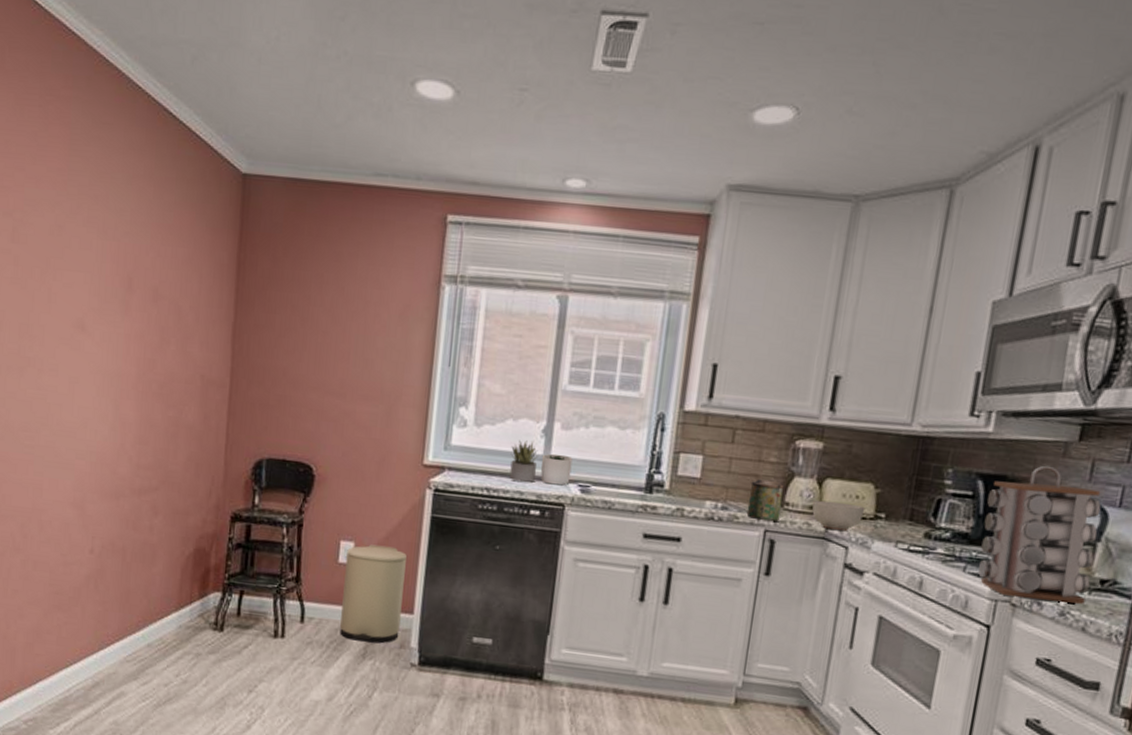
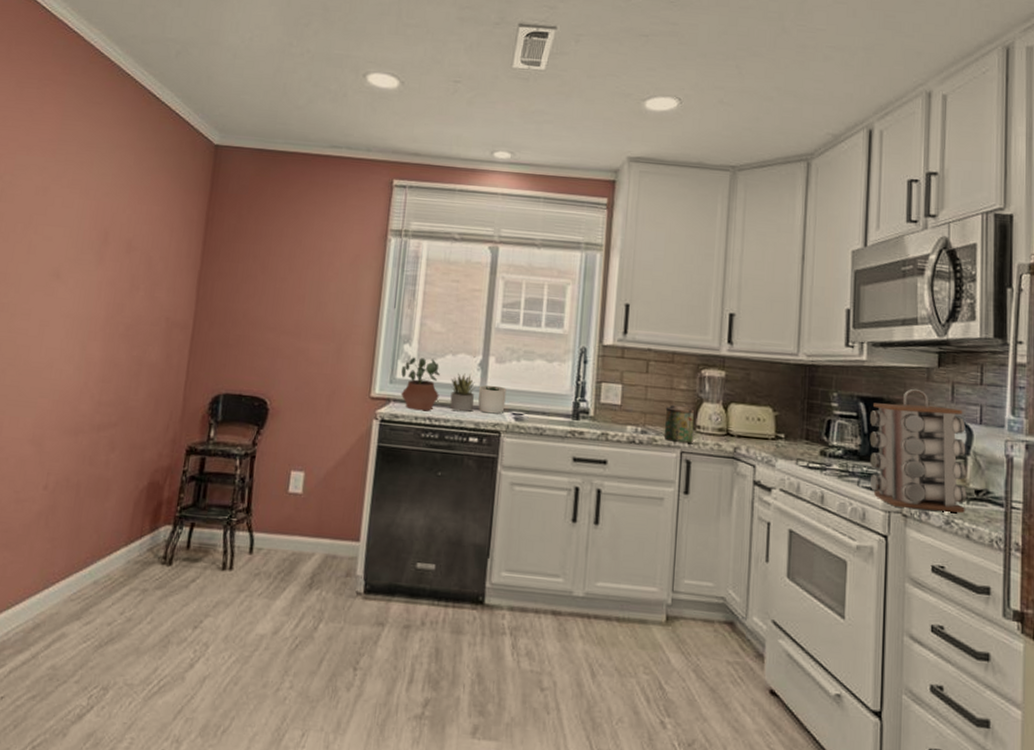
pedal bin: present [340,544,407,644] -> none [288,473,354,573]
potted plant: none [456,421,499,481] -> present [401,357,440,411]
bowl: present [812,500,865,531] -> none [720,423,767,450]

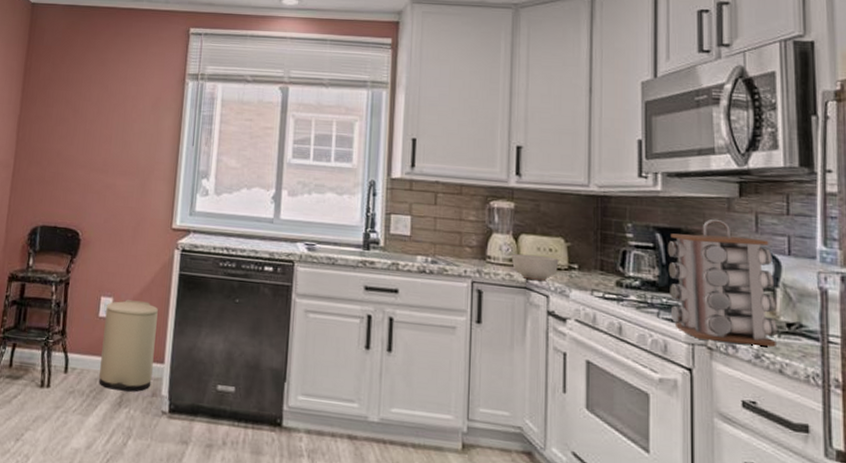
pedal bin: none [288,473,354,573] -> present [99,299,158,392]
potted plant: present [401,357,440,411] -> none [200,191,236,242]
succulent plant: present [449,373,476,413] -> none [245,206,270,243]
planter: present [478,385,507,414] -> none [272,217,299,245]
canister: present [663,405,694,444] -> none [454,235,485,274]
bowl: none [720,423,767,450] -> present [511,253,559,281]

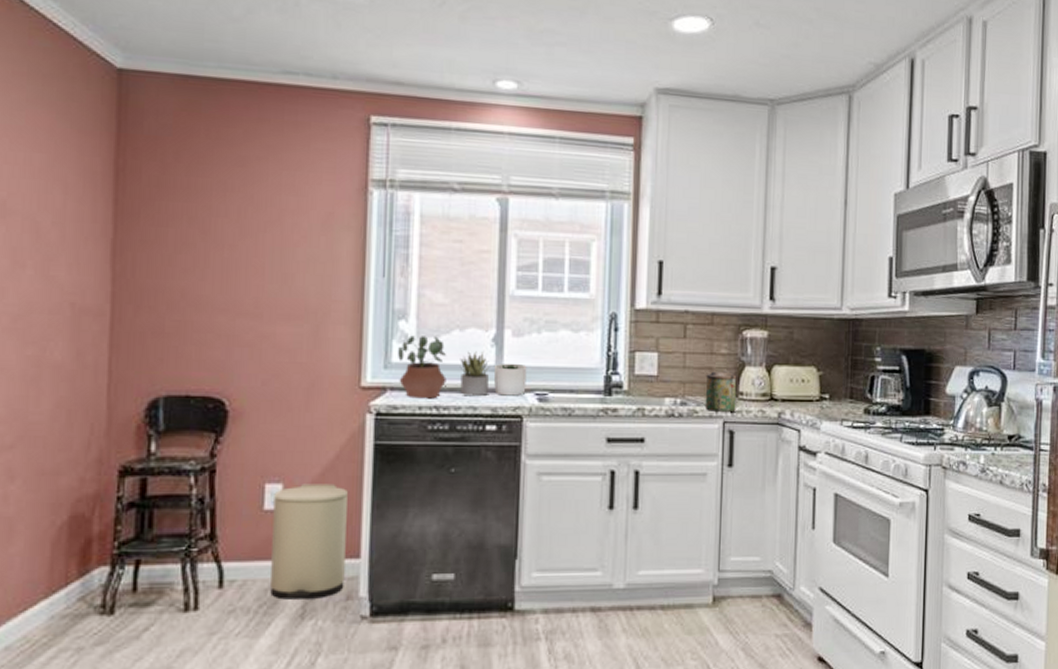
potted plant: none [200,191,236,242] -> present [398,335,447,399]
succulent plant: none [245,206,270,243] -> present [459,351,490,397]
planter: none [272,217,299,245] -> present [493,363,527,396]
canister: none [454,235,485,274] -> present [705,371,737,413]
bowl: present [511,253,559,281] -> none [764,387,811,414]
spice rack: present [667,218,777,347] -> none [911,337,1001,462]

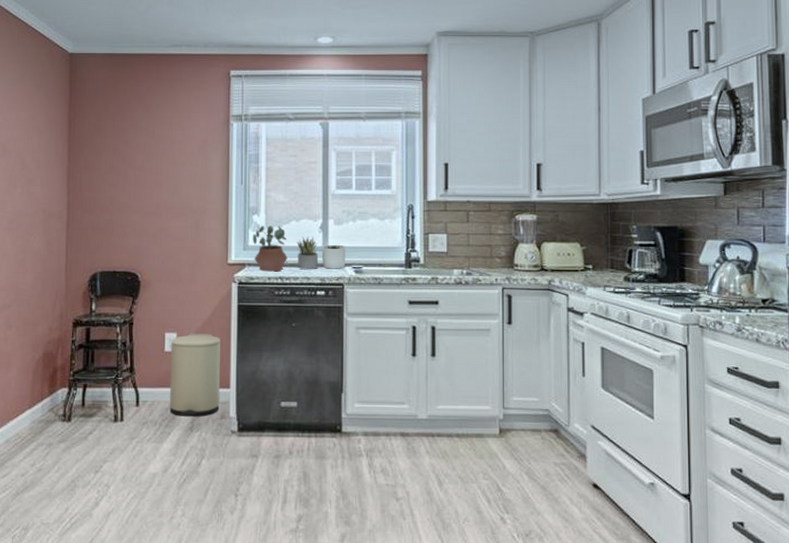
canister: present [705,371,737,413] -> none [486,248,512,281]

